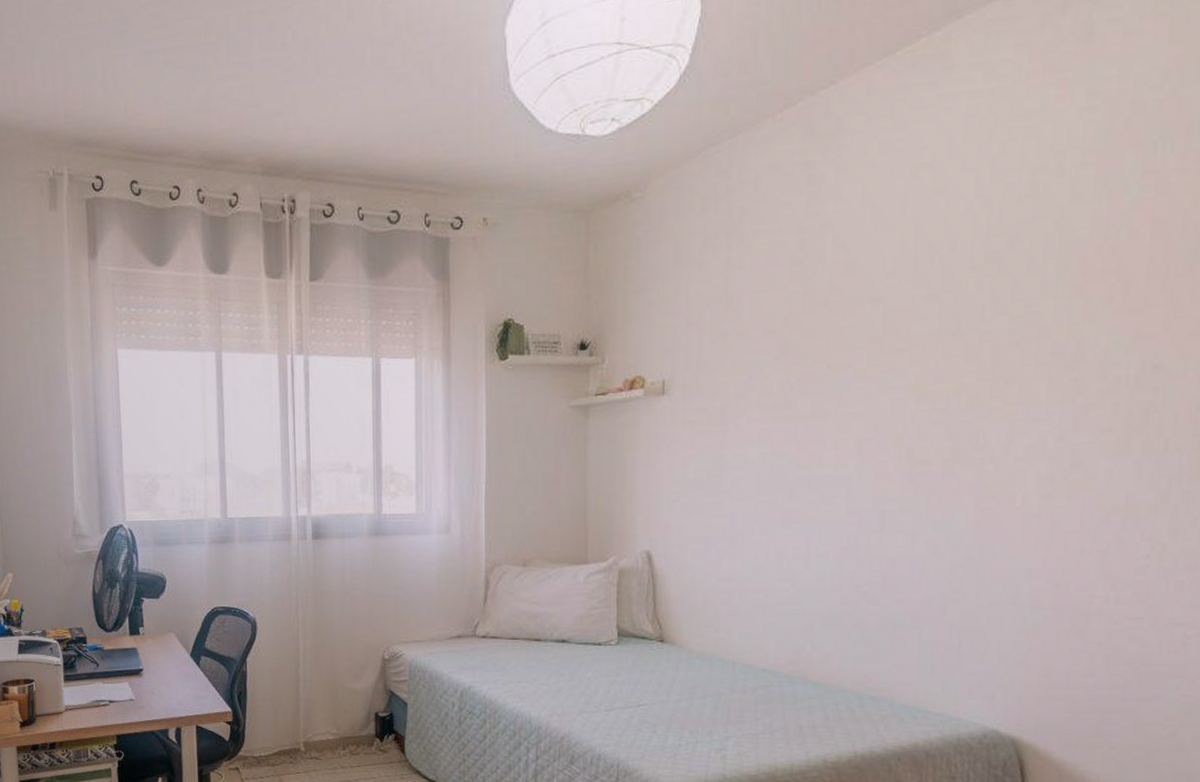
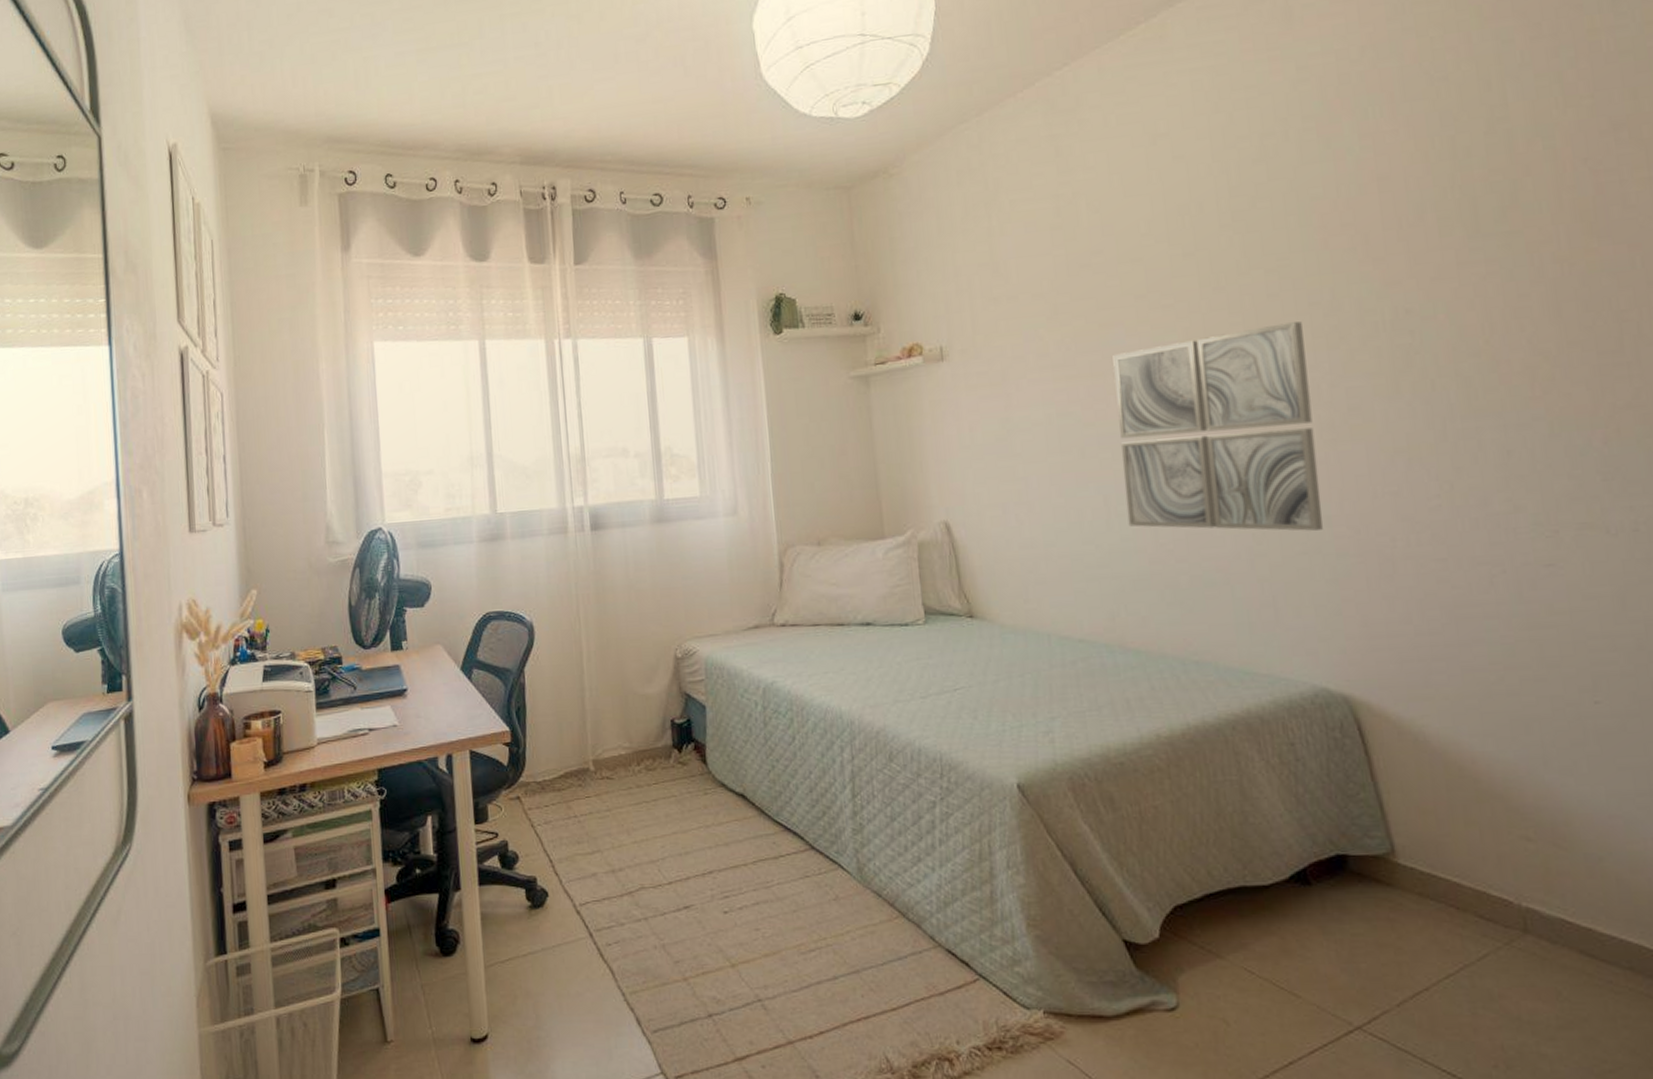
wall art: none [827,372,1040,582] -> present [1113,322,1323,531]

